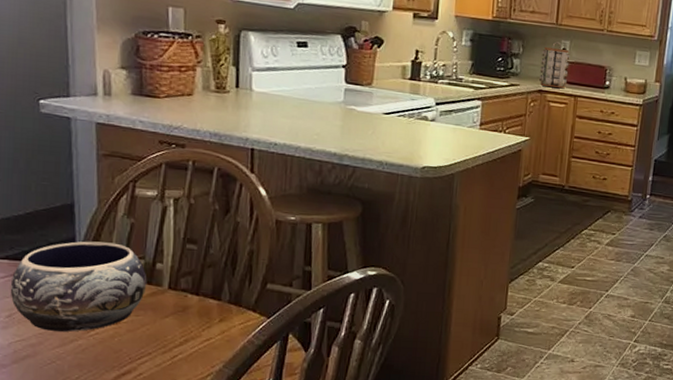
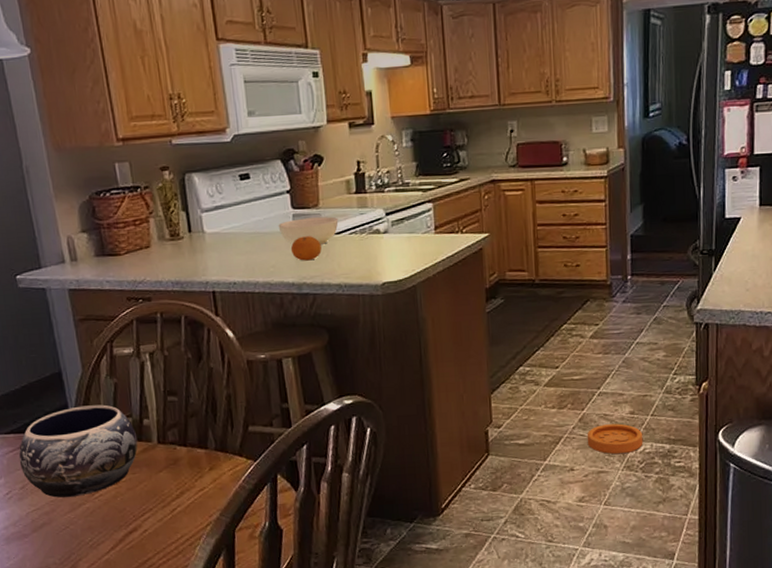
bowl: none [328,93,389,122] -> present [278,216,339,244]
fruit: none [337,110,369,135] -> present [290,236,322,261]
spice rack: present [539,41,570,89] -> none [488,124,520,176]
pet bowl: none [589,324,640,352] -> present [587,423,643,455]

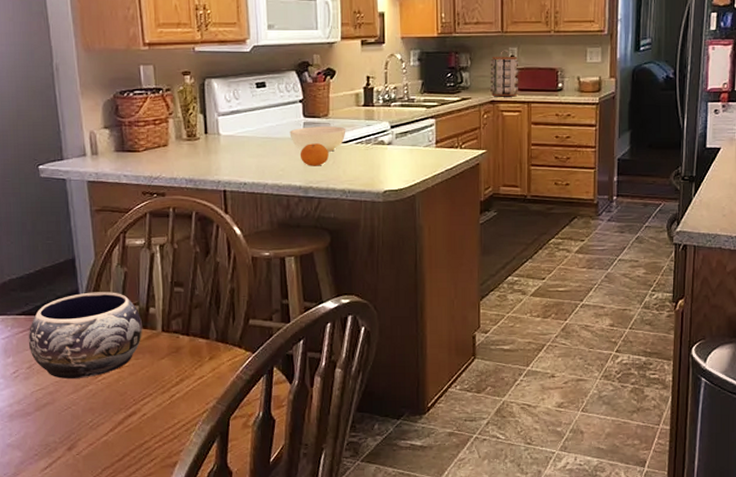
spice rack: none [488,124,520,176] -> present [490,50,519,97]
pet bowl: present [587,423,643,455] -> none [568,335,621,364]

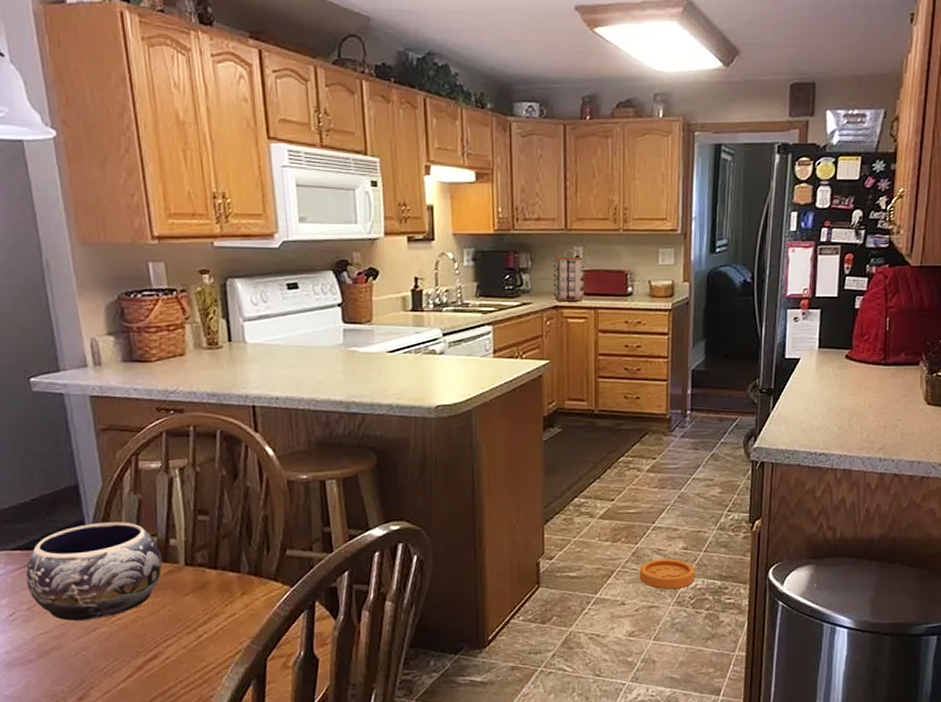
bowl: present [289,126,346,152] -> none [327,334,392,362]
fruit: present [300,143,329,166] -> none [339,353,373,379]
pet bowl: none [568,335,621,364] -> present [639,559,695,590]

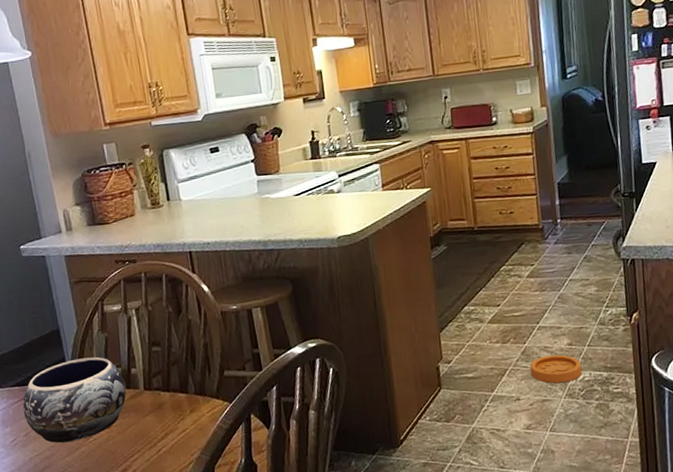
spice rack: present [553,249,585,302] -> none [425,92,455,137]

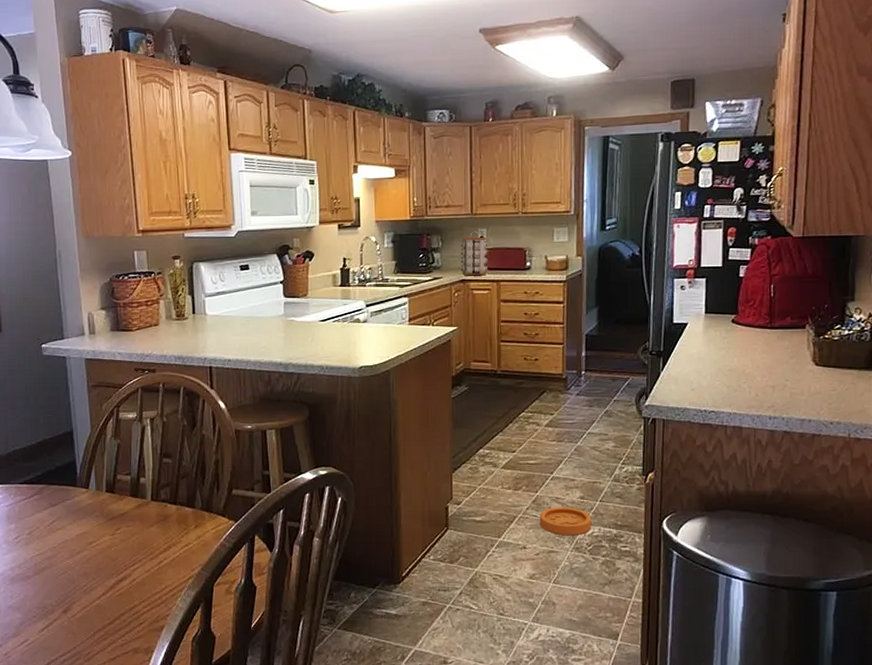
decorative bowl: present [23,357,127,443] -> none [29,462,134,544]
spice rack: none [425,92,455,137] -> present [460,231,488,276]

